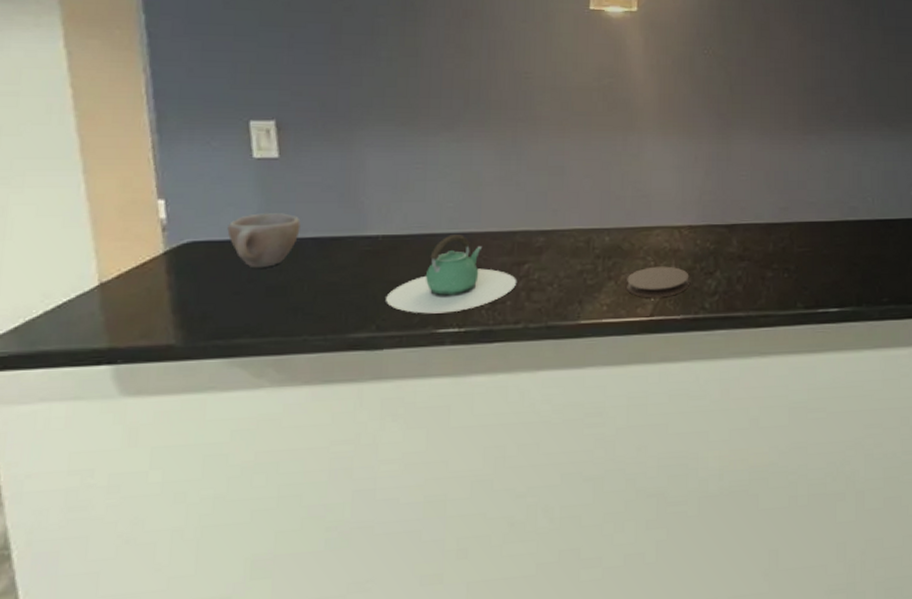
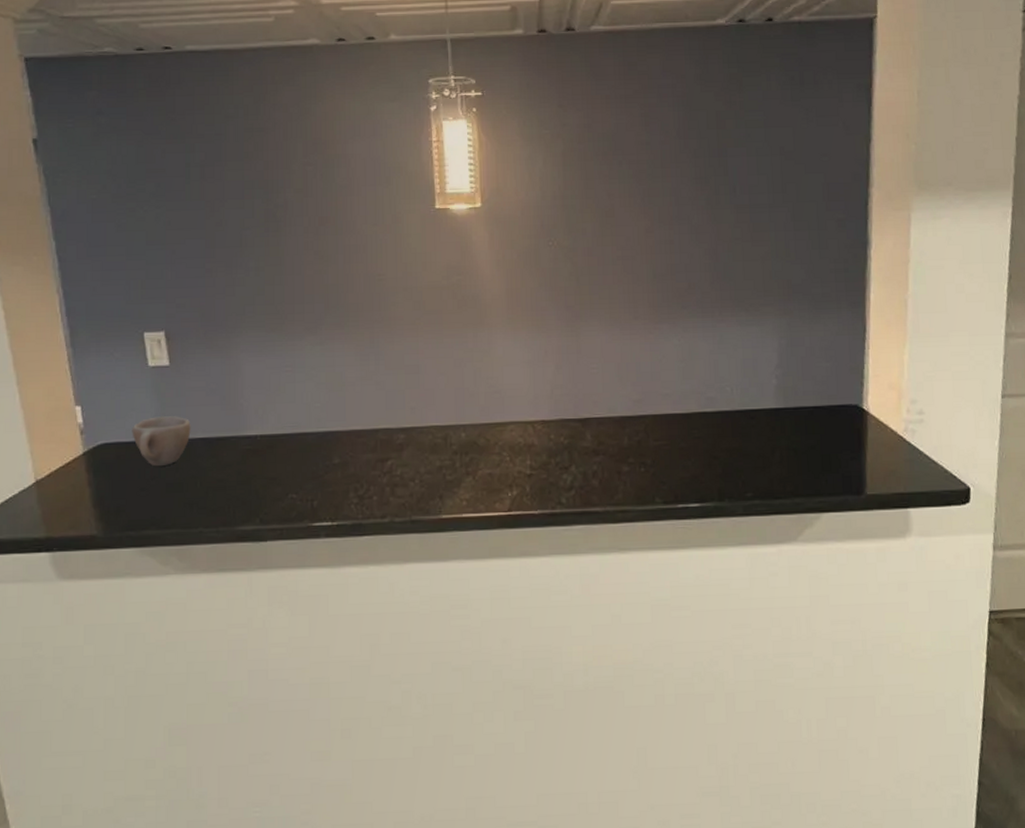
teapot: present [386,235,517,314] -> none [267,433,382,508]
coaster: present [627,266,689,298] -> none [484,461,545,493]

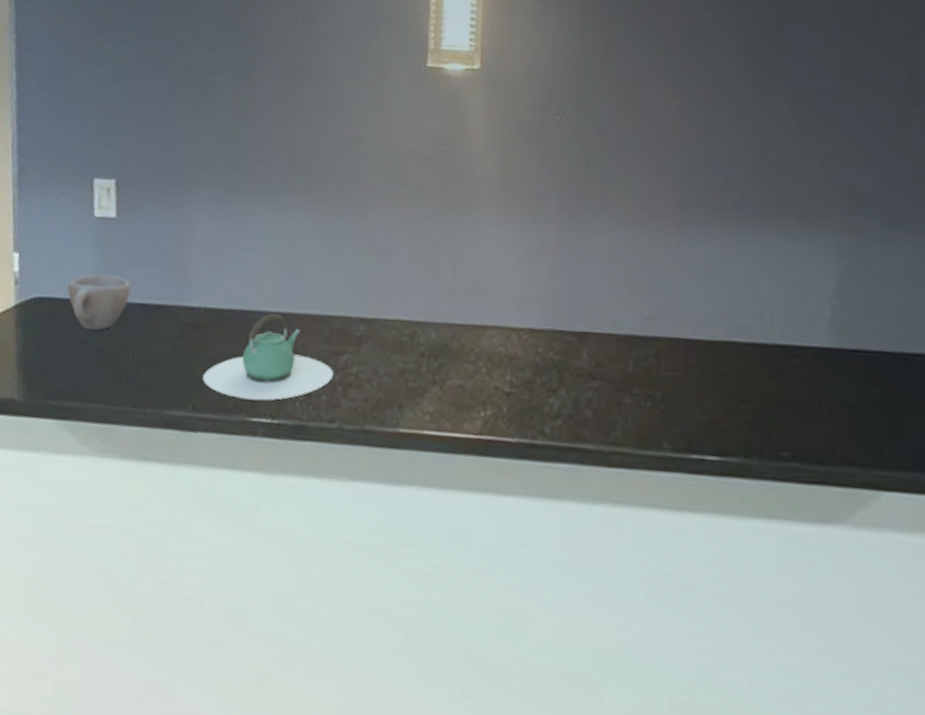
teapot: none [267,433,382,508] -> present [203,314,334,401]

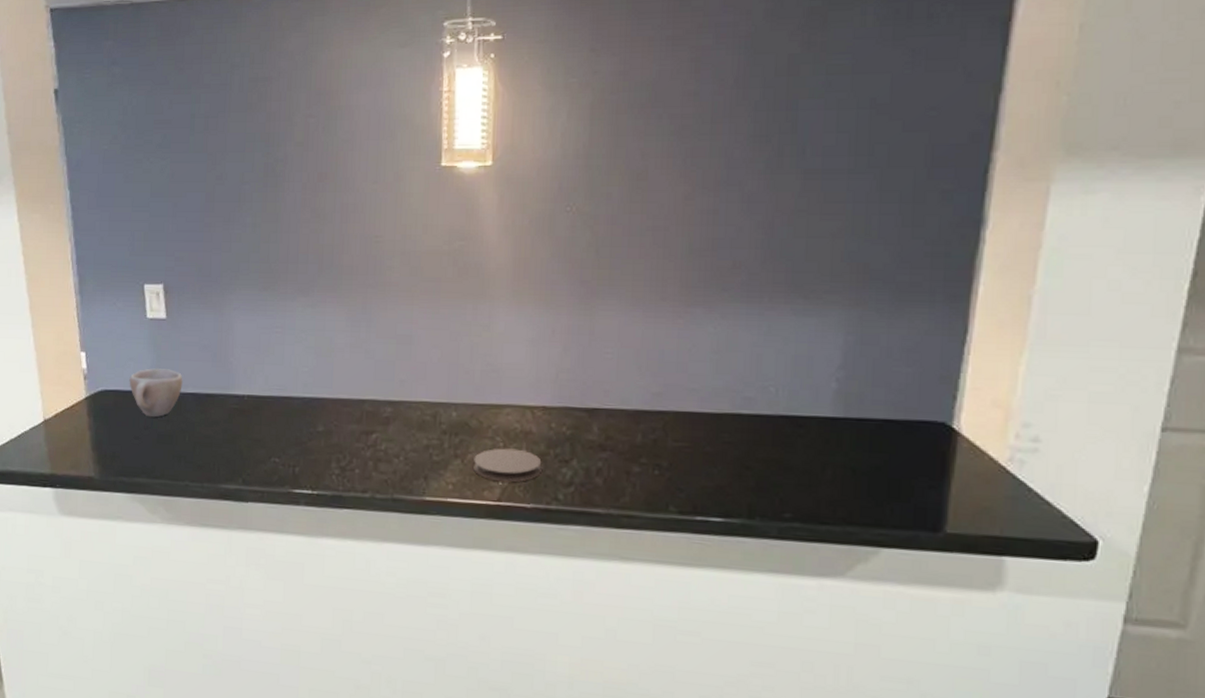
teapot: present [203,314,334,401] -> none [250,399,366,475]
coaster: none [453,374,528,413] -> present [473,448,542,483]

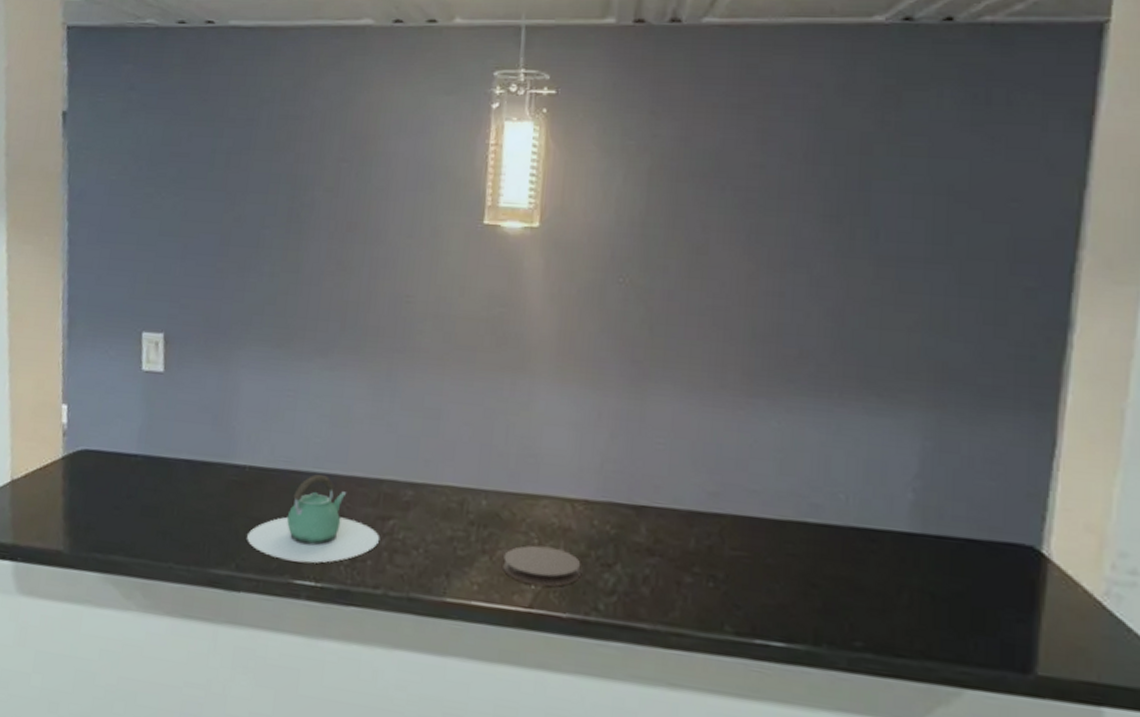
cup: present [129,368,183,418] -> none [114,427,177,485]
teapot: none [250,399,366,475] -> present [247,474,380,563]

